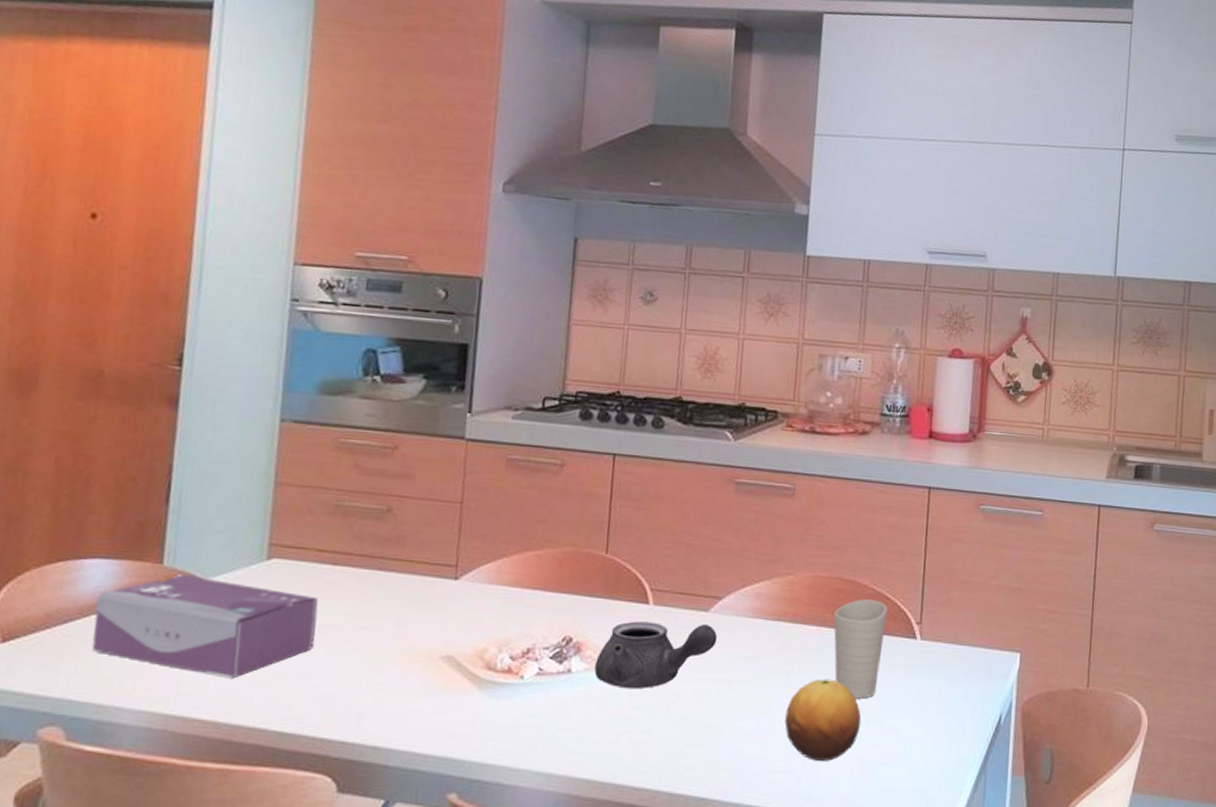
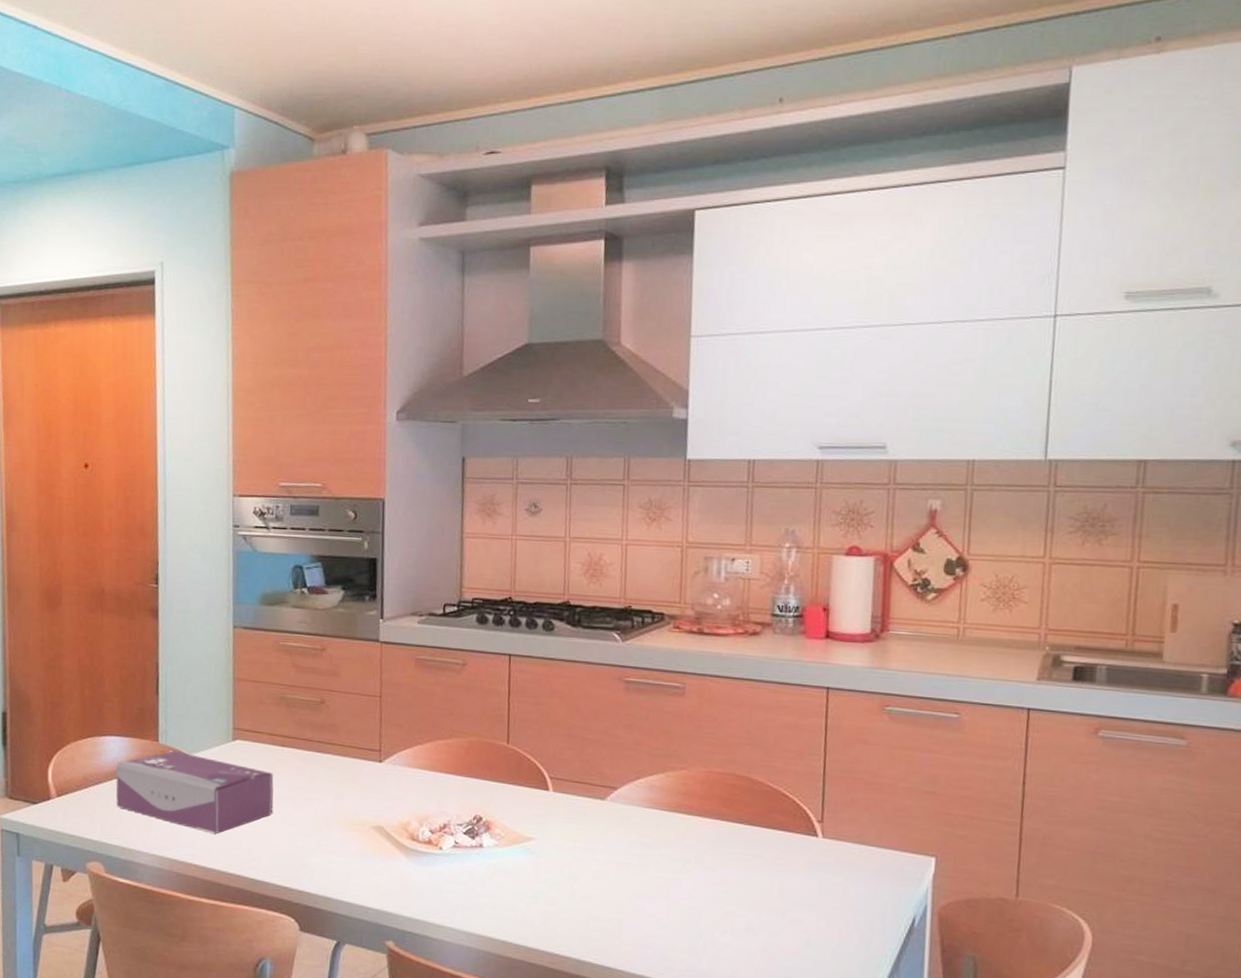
teapot: present [594,621,718,690] -> none [503,805,615,866]
fruit: present [785,679,862,761] -> none [684,868,762,946]
cup: present [833,599,888,699] -> none [729,795,787,891]

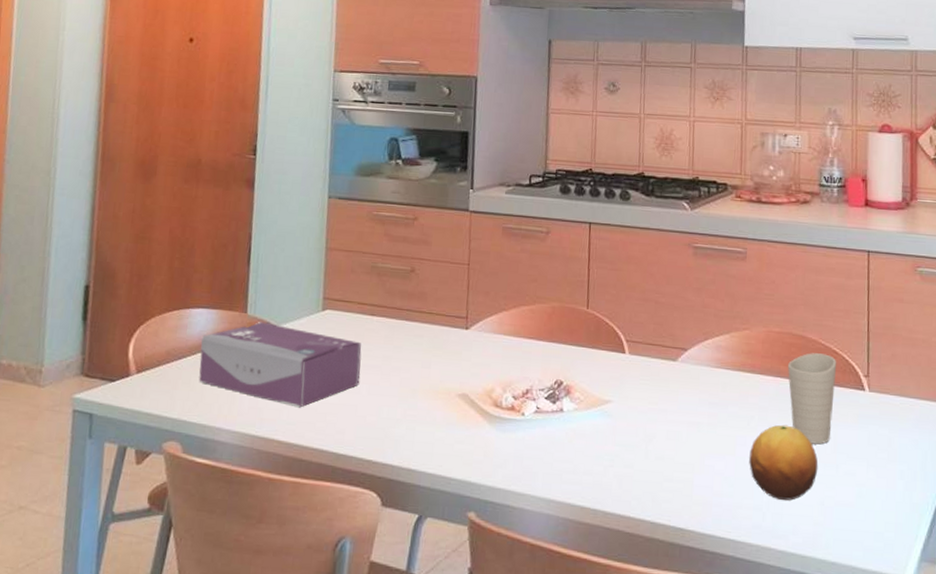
fruit: none [684,868,762,946] -> present [749,424,819,501]
cup: none [729,795,787,891] -> present [788,353,837,445]

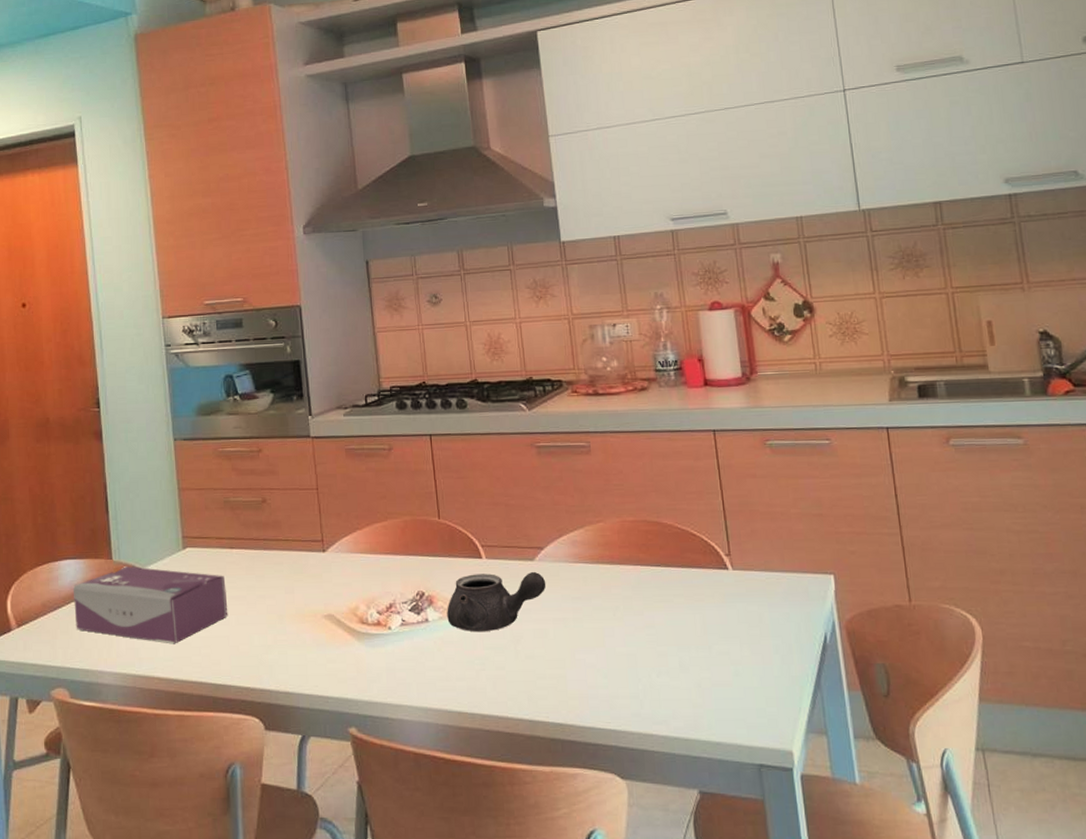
teapot: none [582,368,686,429] -> present [447,571,547,633]
fruit: present [749,424,819,501] -> none [619,612,691,686]
cup: present [788,353,837,445] -> none [647,537,699,628]

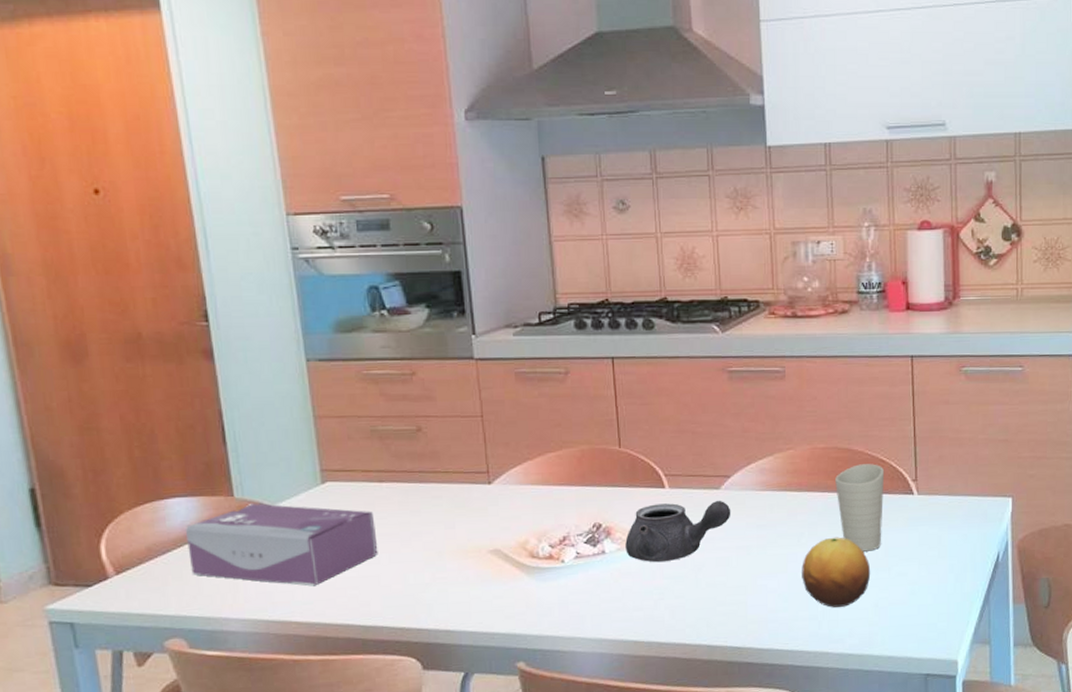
fruit: none [619,612,691,686] -> present [802,537,871,608]
cup: none [647,537,699,628] -> present [835,464,885,552]

